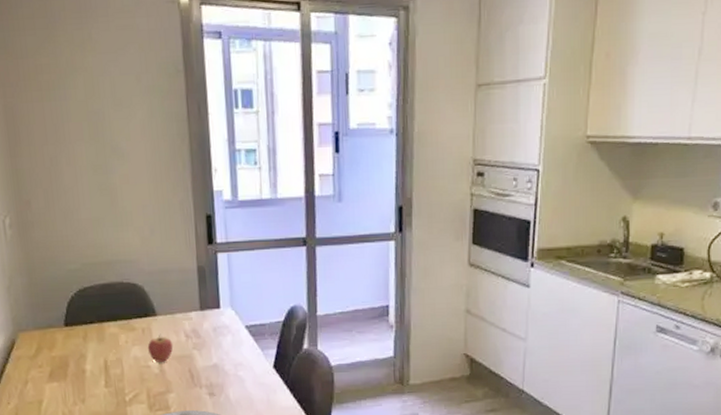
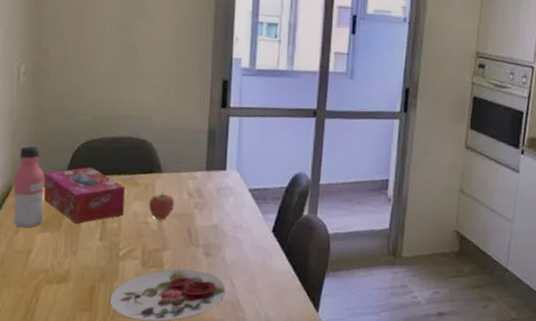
water bottle: none [15,299,49,379] -> present [13,146,45,227]
tissue box: none [43,315,125,373] -> present [43,166,126,225]

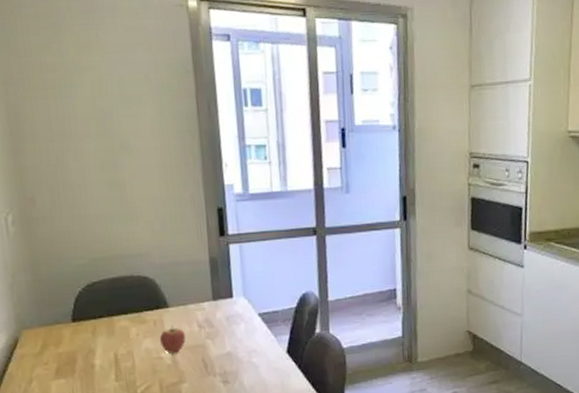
water bottle: present [13,146,45,227] -> none [18,296,56,377]
tissue box: present [43,166,126,225] -> none [49,309,137,368]

